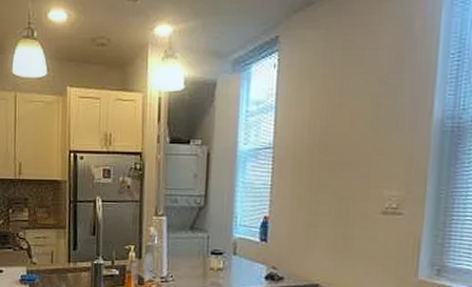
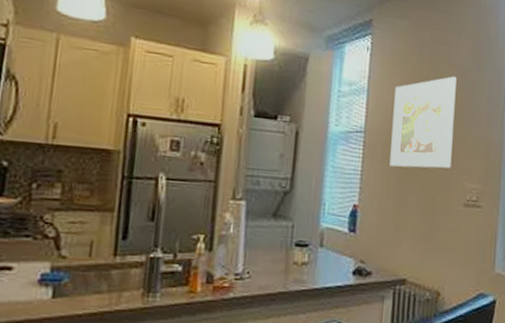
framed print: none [300,81,374,179] -> present [390,76,457,168]

